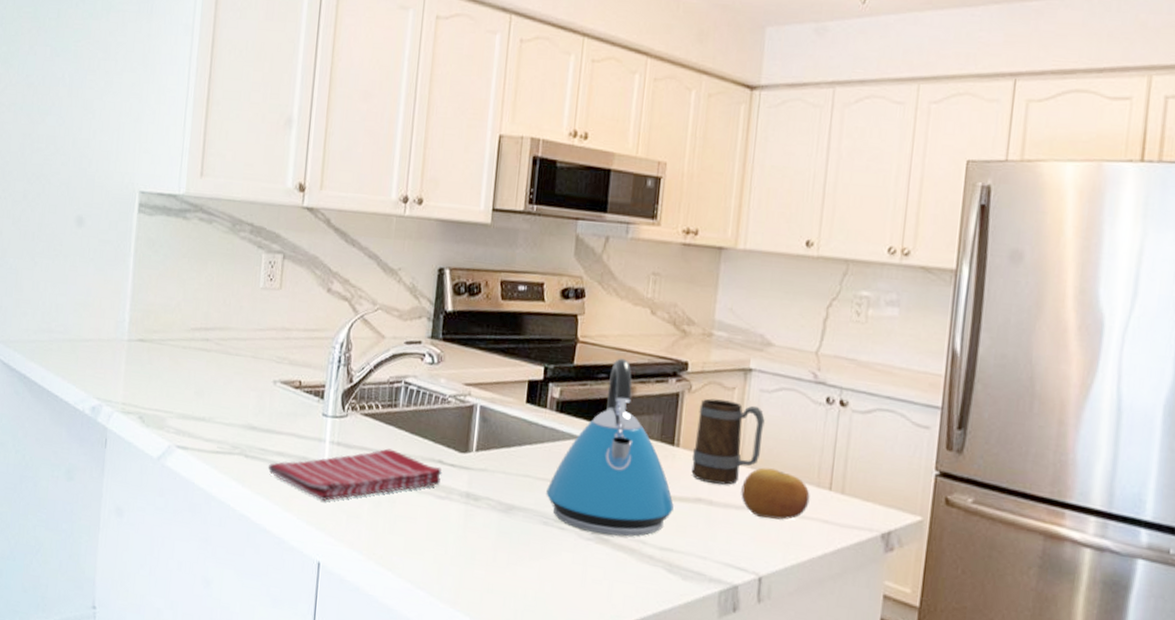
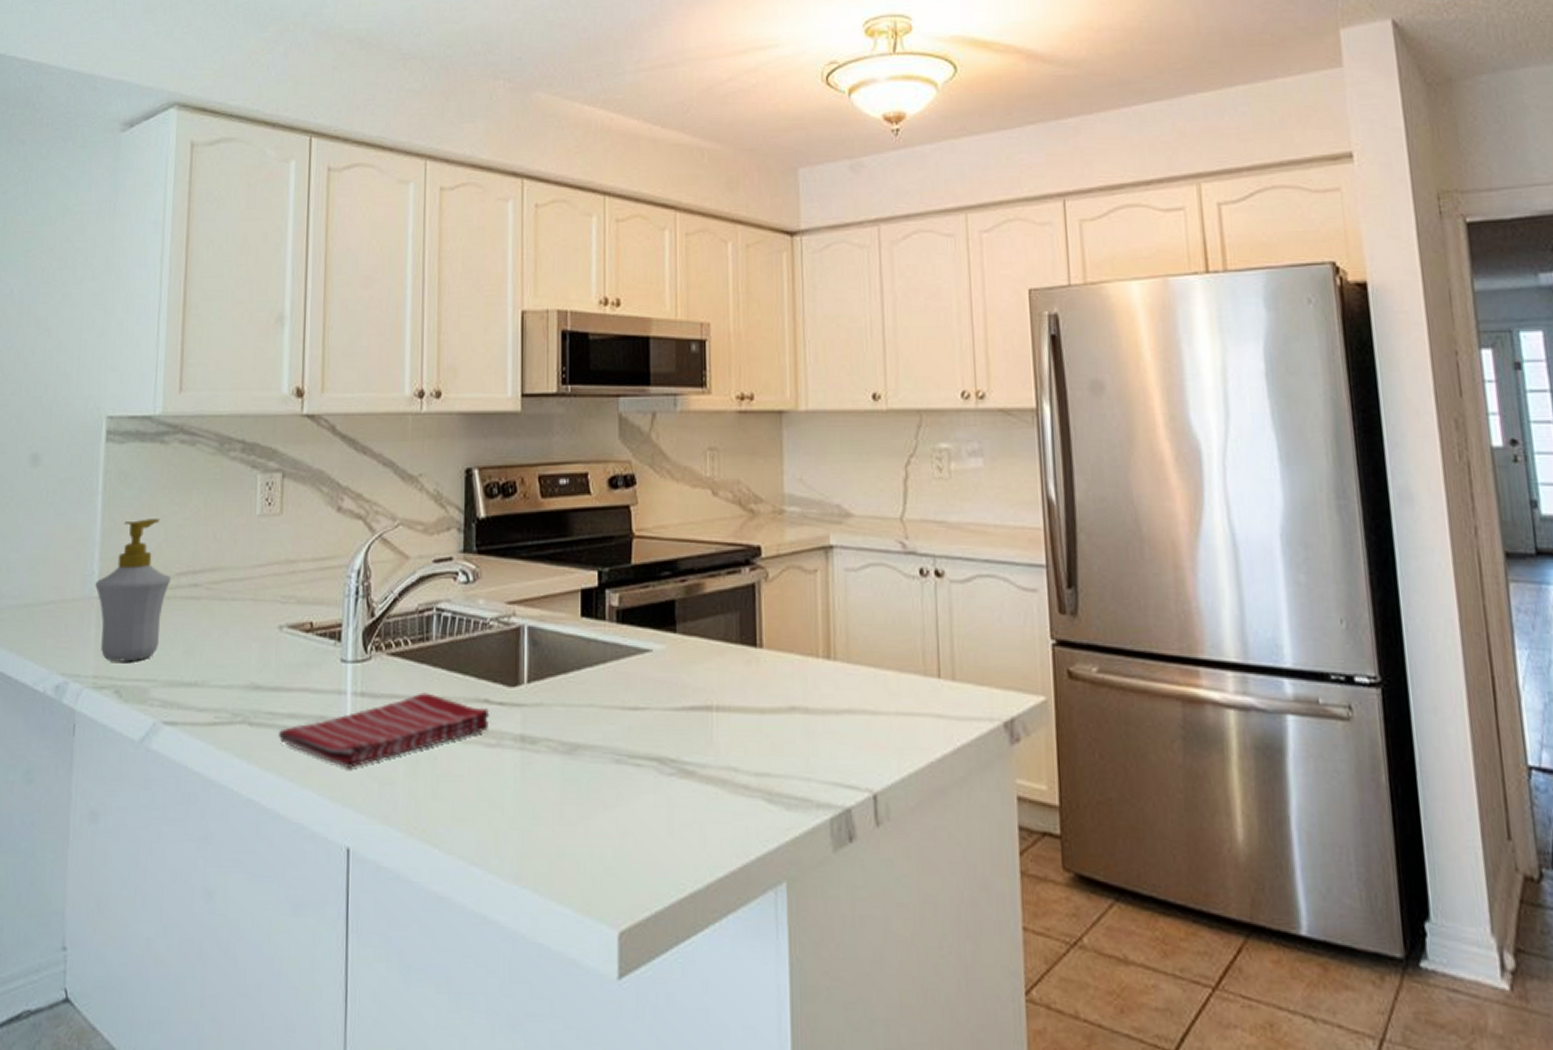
soap bottle: none [126,280,188,395] -> present [95,519,172,662]
kettle: present [546,358,674,537] -> none [615,550,765,766]
mug: present [691,398,765,485] -> none [779,586,855,687]
fruit: present [741,467,810,520] -> none [839,660,918,722]

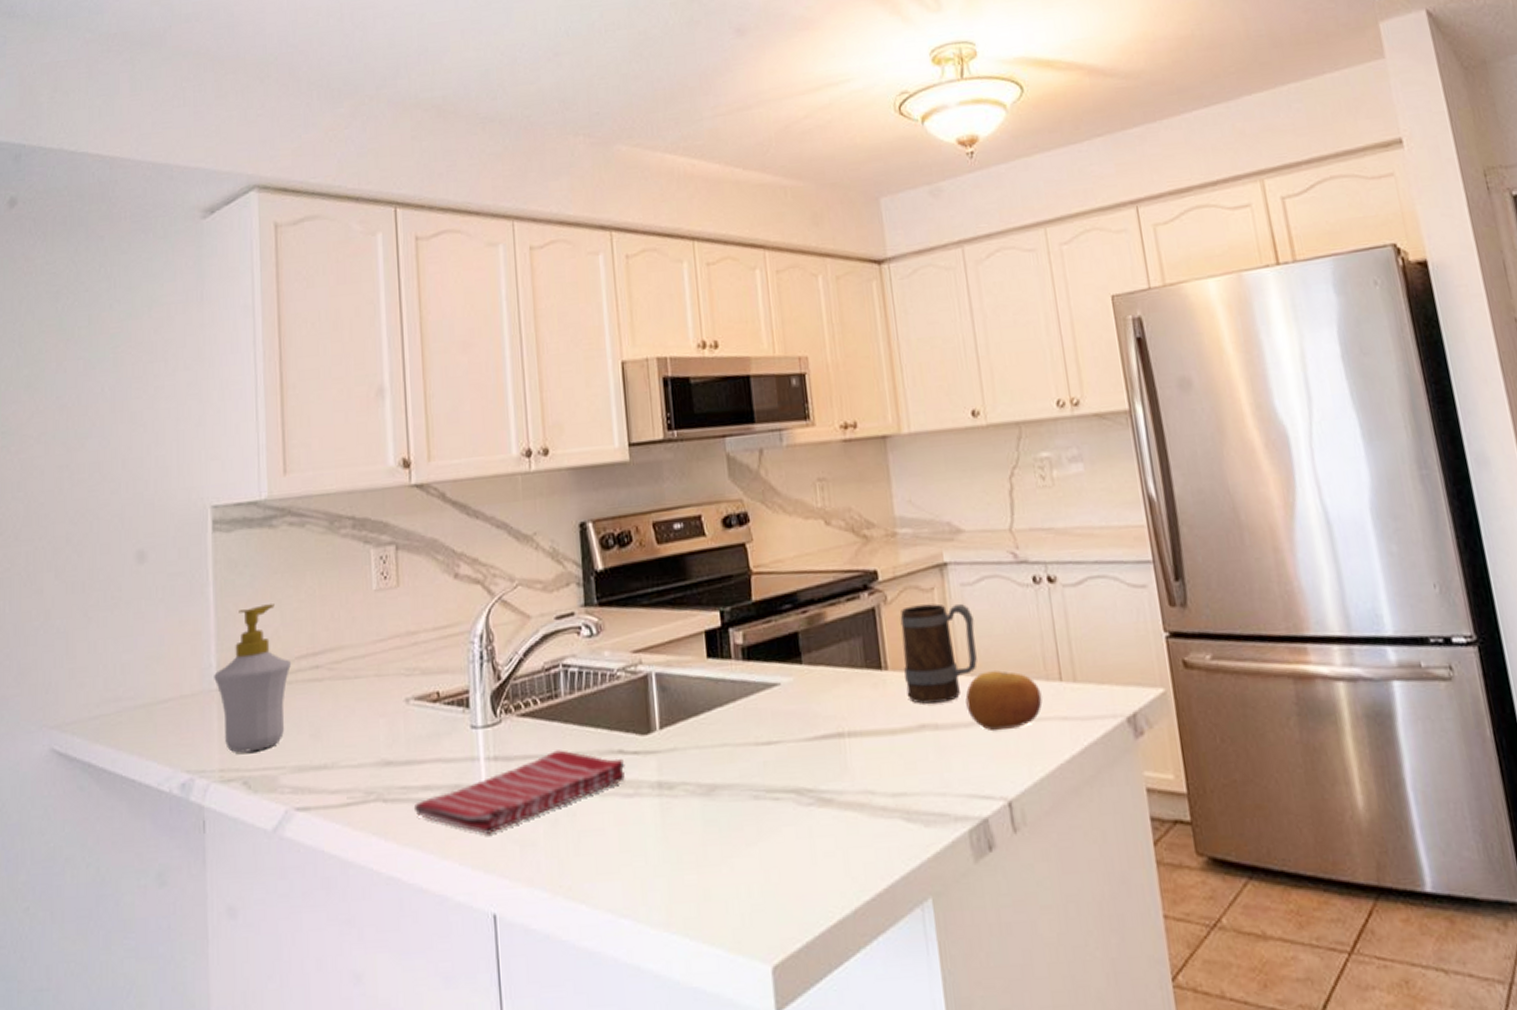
mug: none [779,586,855,687] -> present [900,603,977,704]
fruit: none [839,660,918,722] -> present [965,670,1043,732]

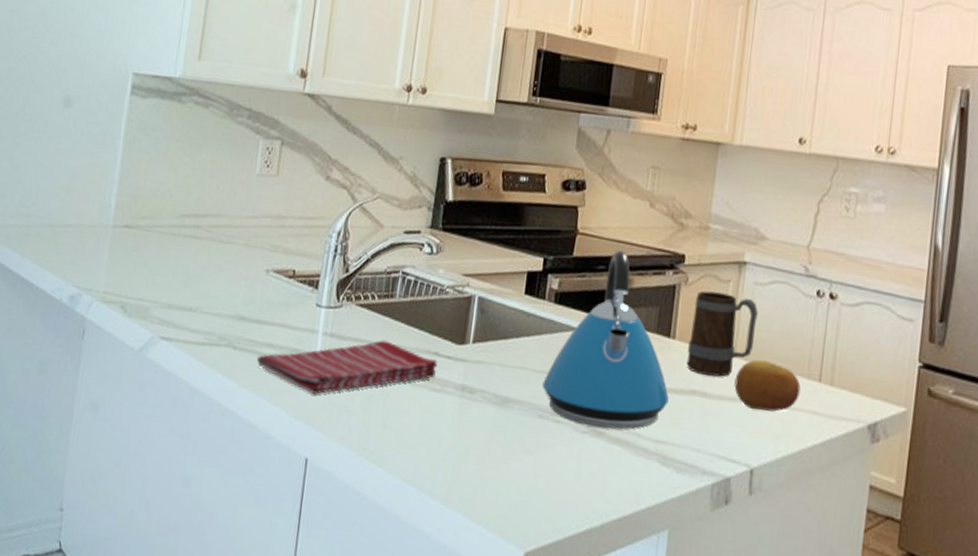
soap bottle: present [214,604,292,753] -> none [111,165,178,284]
kettle: none [750,582,897,795] -> present [542,250,669,429]

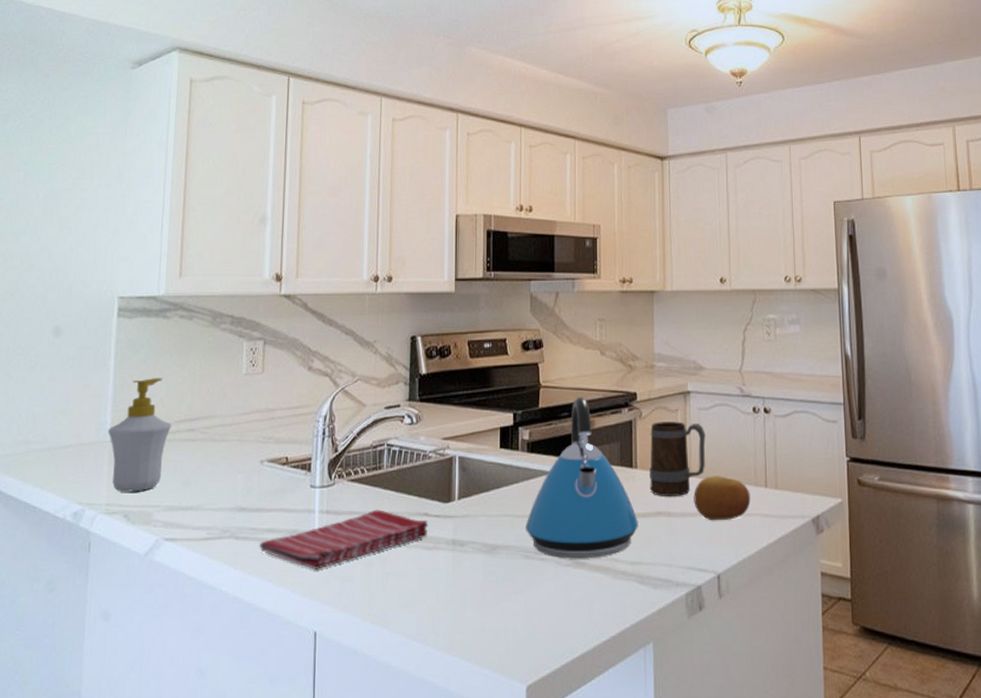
soap bottle: none [111,165,178,284] -> present [108,378,172,492]

